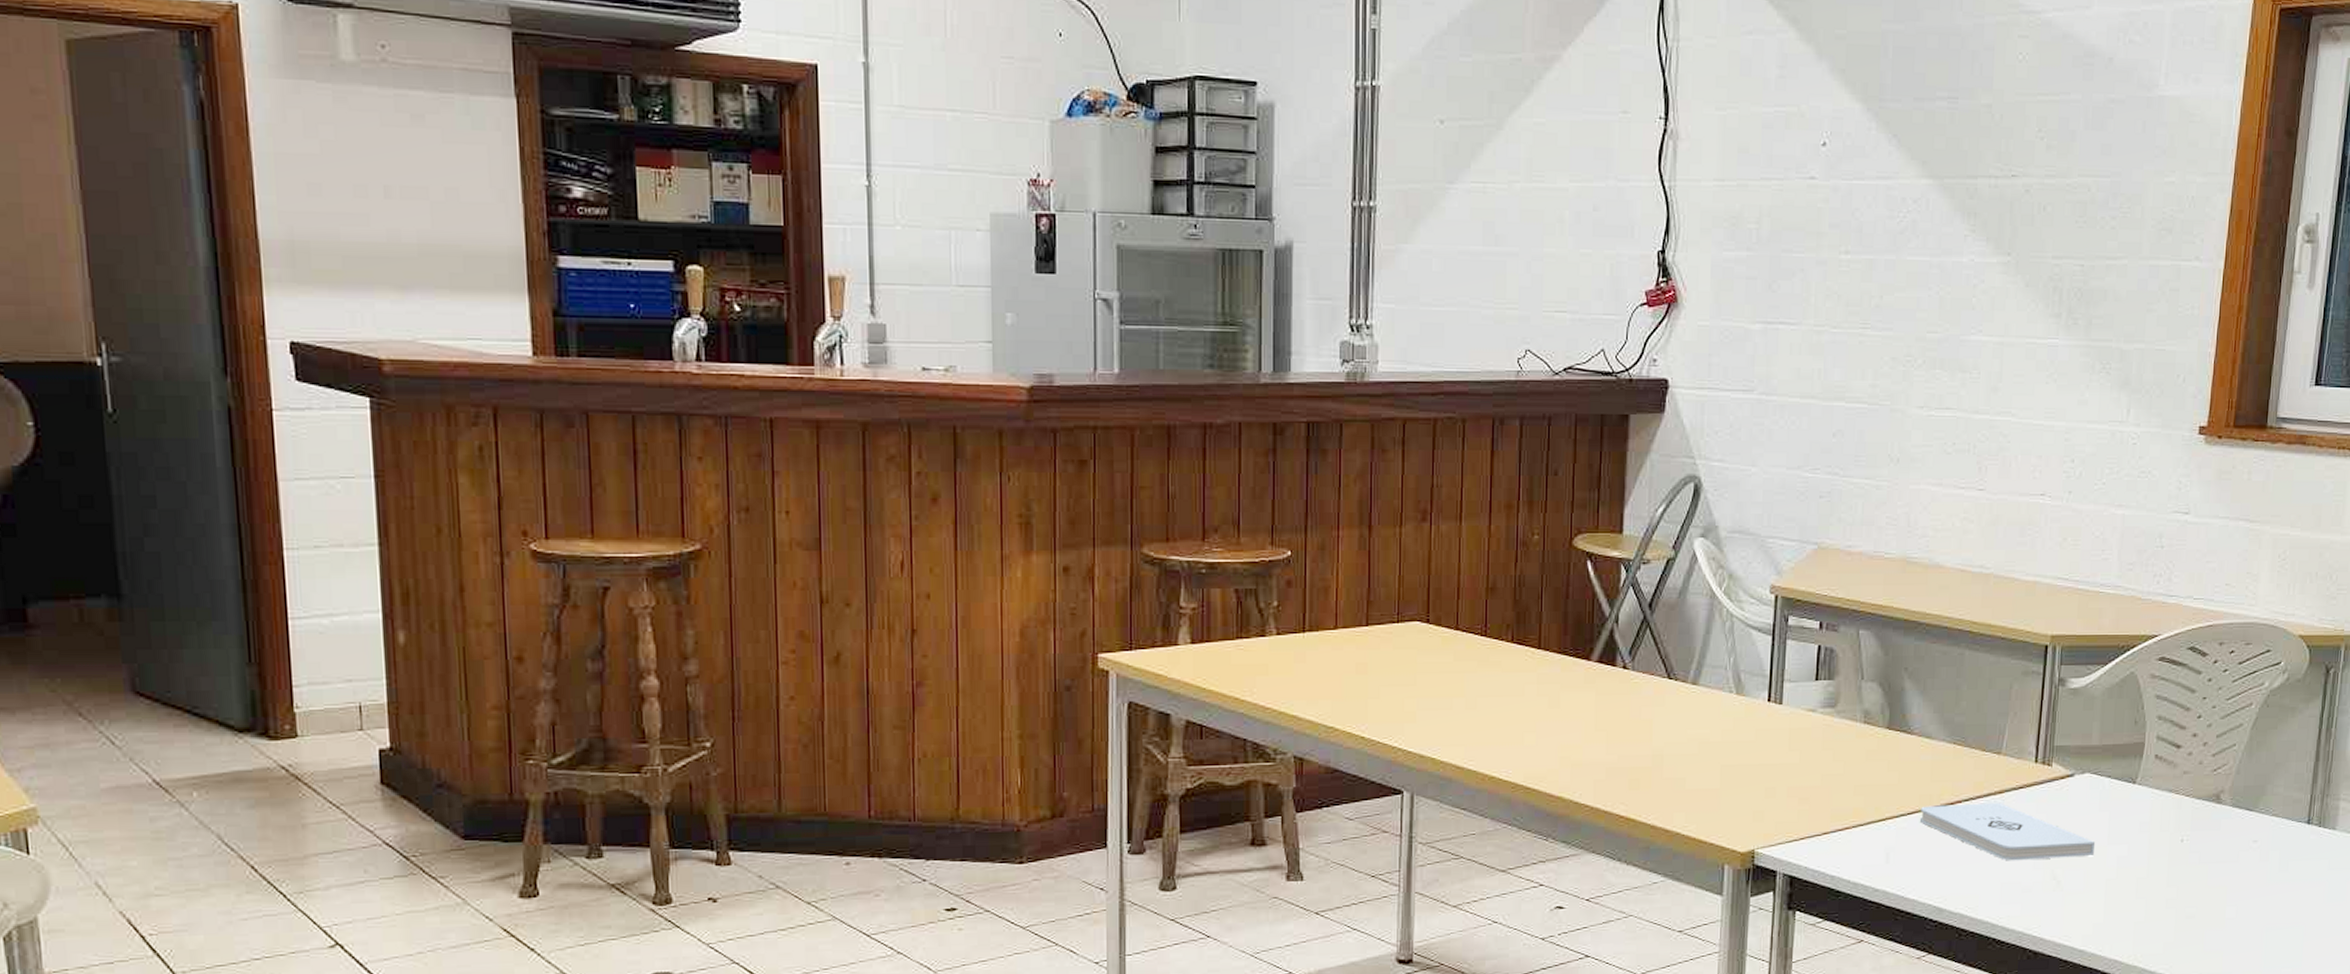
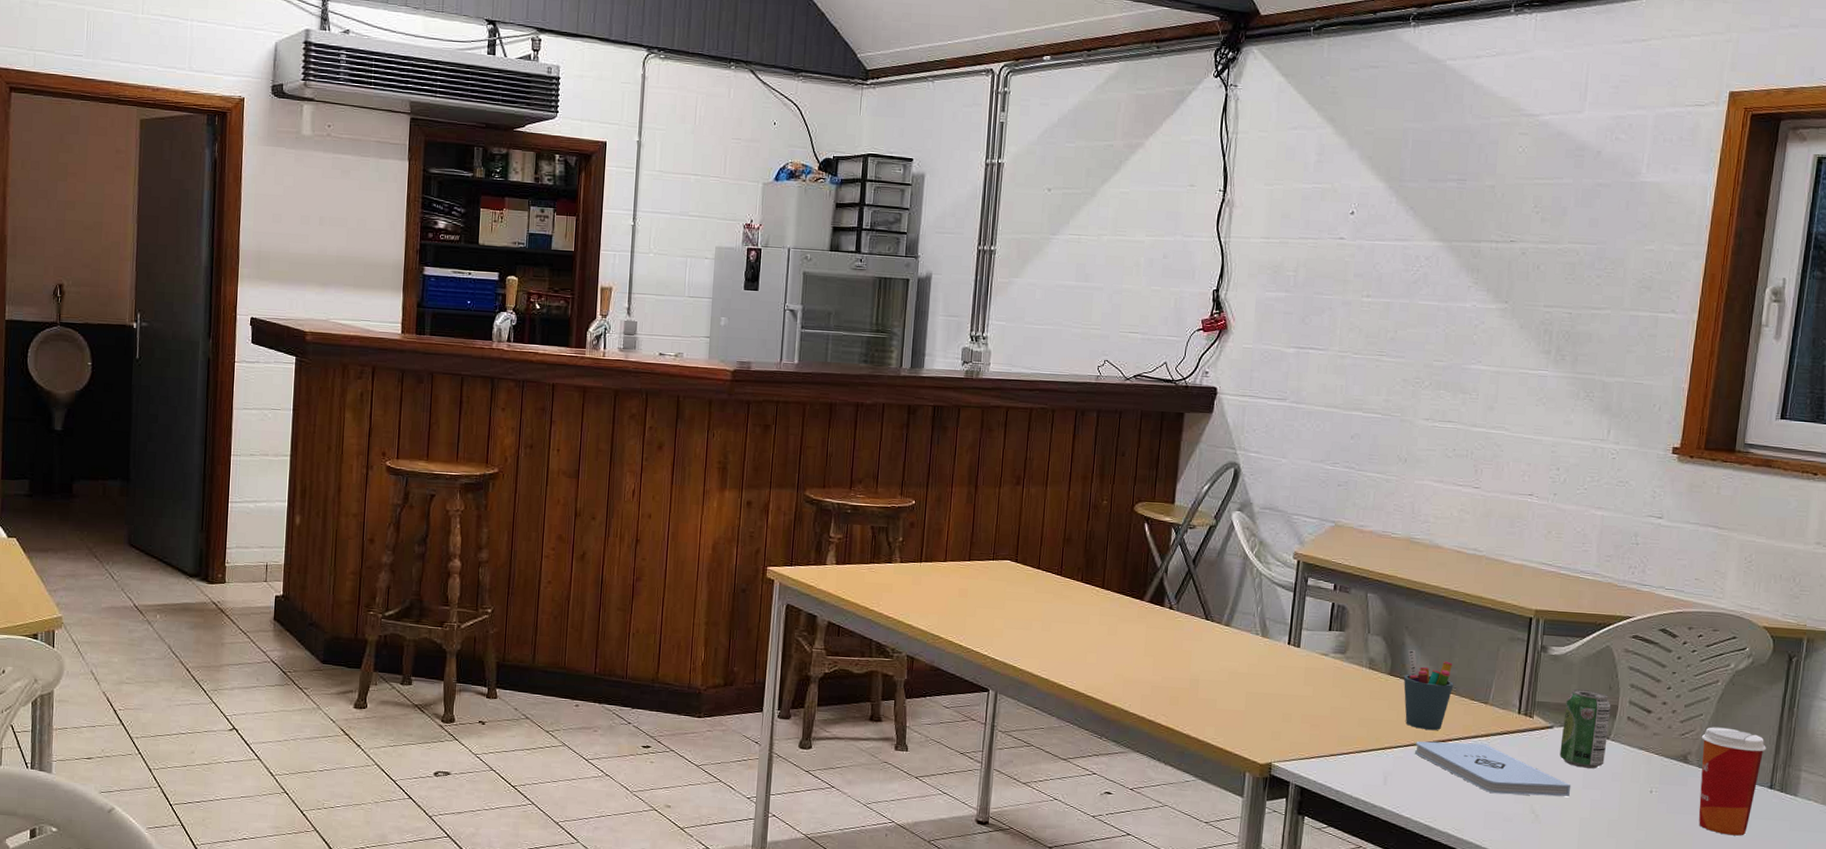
pen holder: none [1904,695,1962,793] -> present [1403,649,1454,731]
beverage can: none [2082,727,2137,820] -> present [1559,689,1611,769]
paper cup: none [2233,757,2303,882] -> present [1698,727,1766,836]

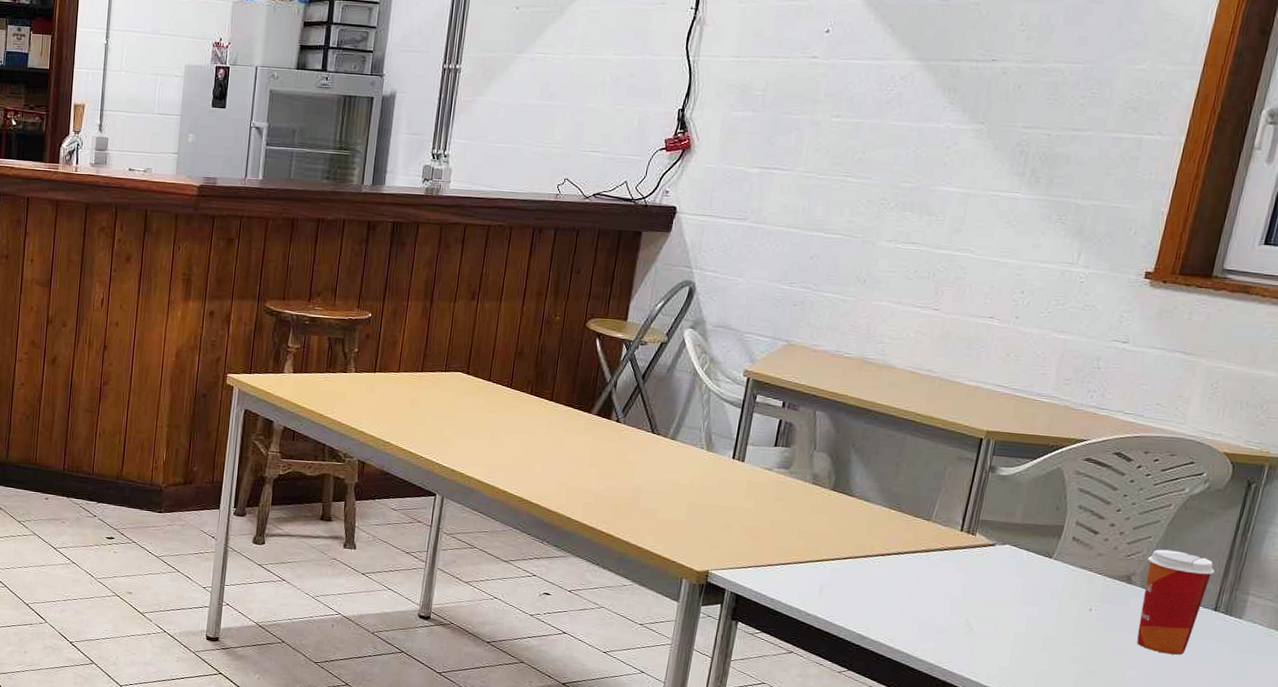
pen holder: present [1403,649,1454,731] -> none [845,466,898,545]
notepad: present [1414,741,1571,797] -> none [852,554,1009,612]
beverage can: present [1559,689,1611,769] -> none [999,509,1057,586]

